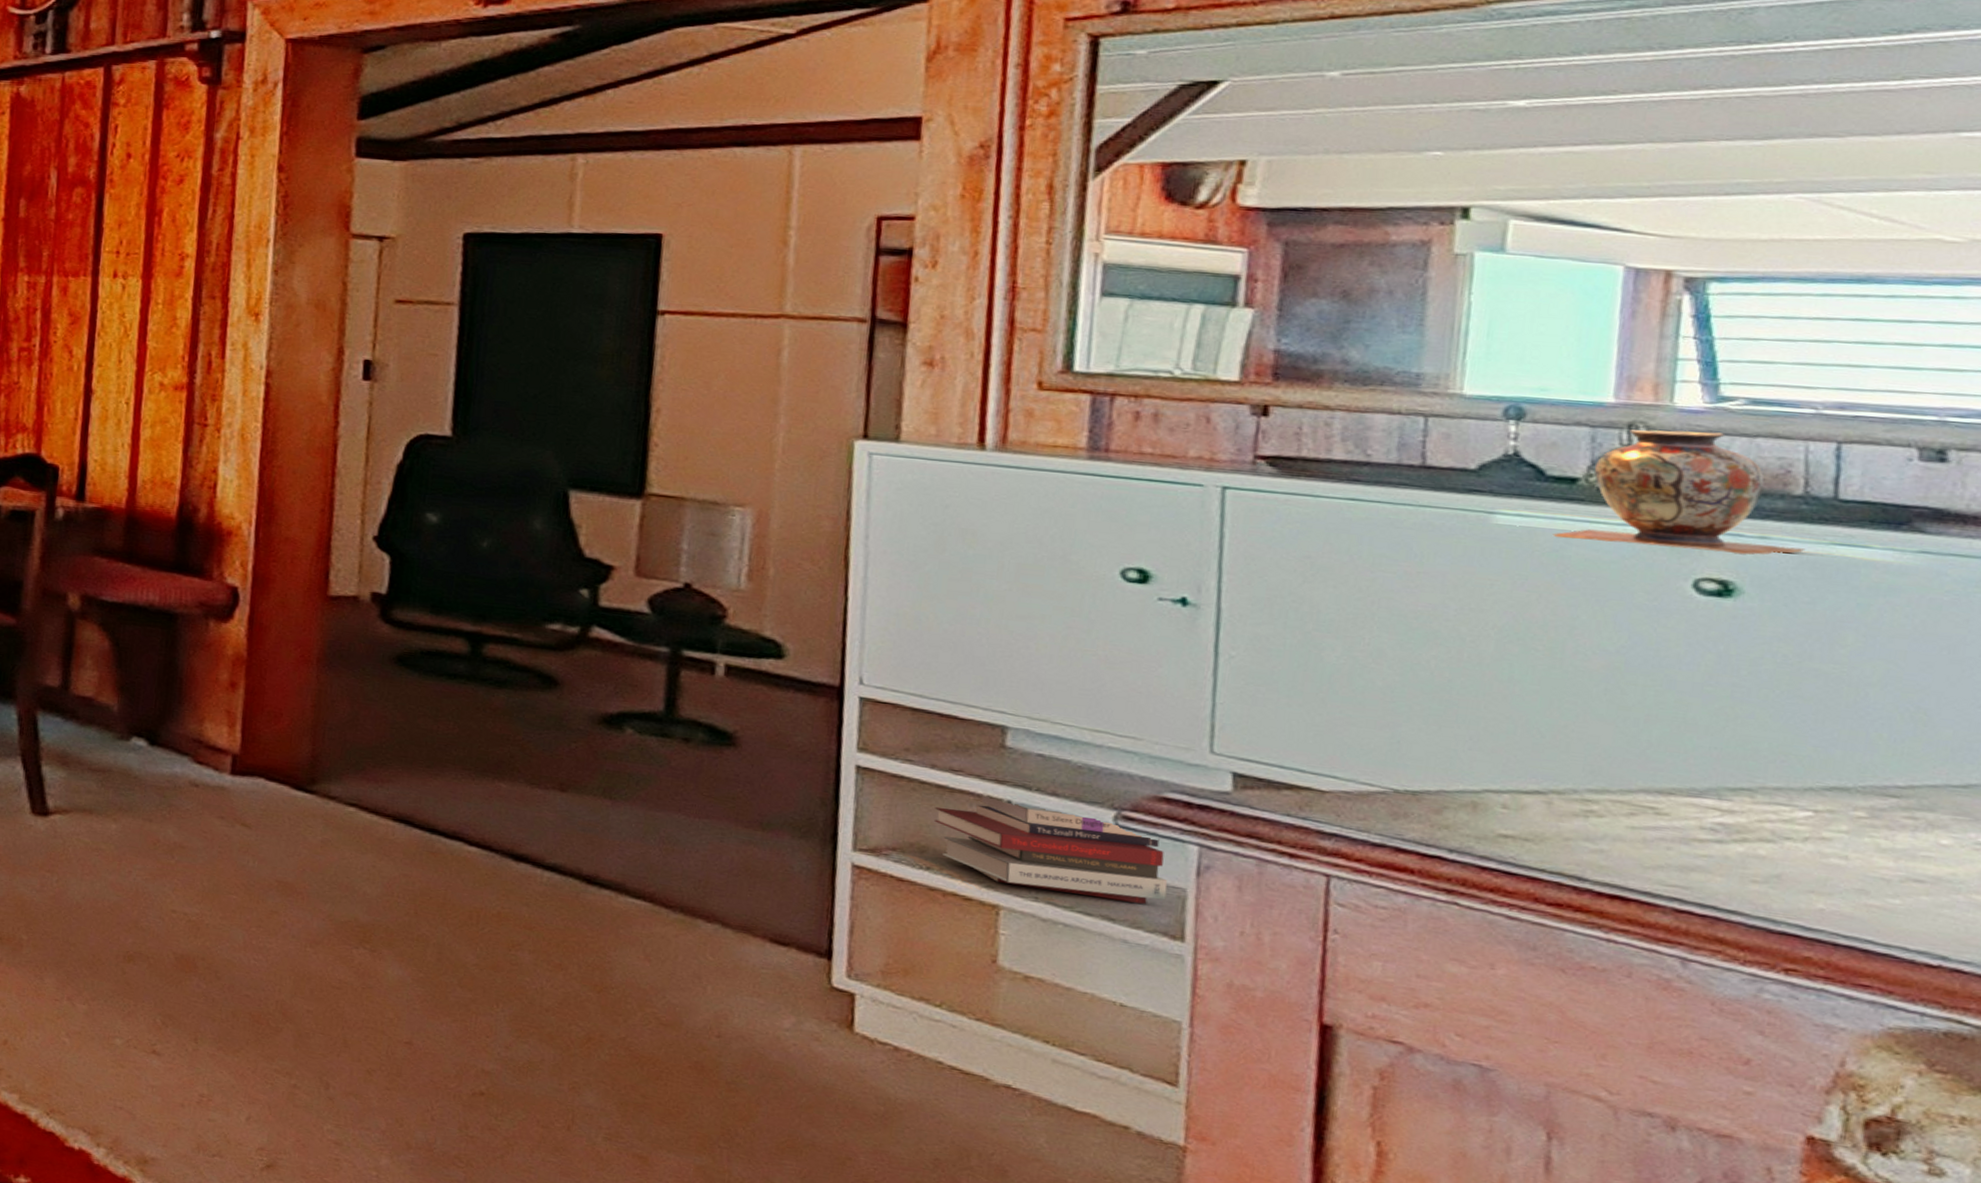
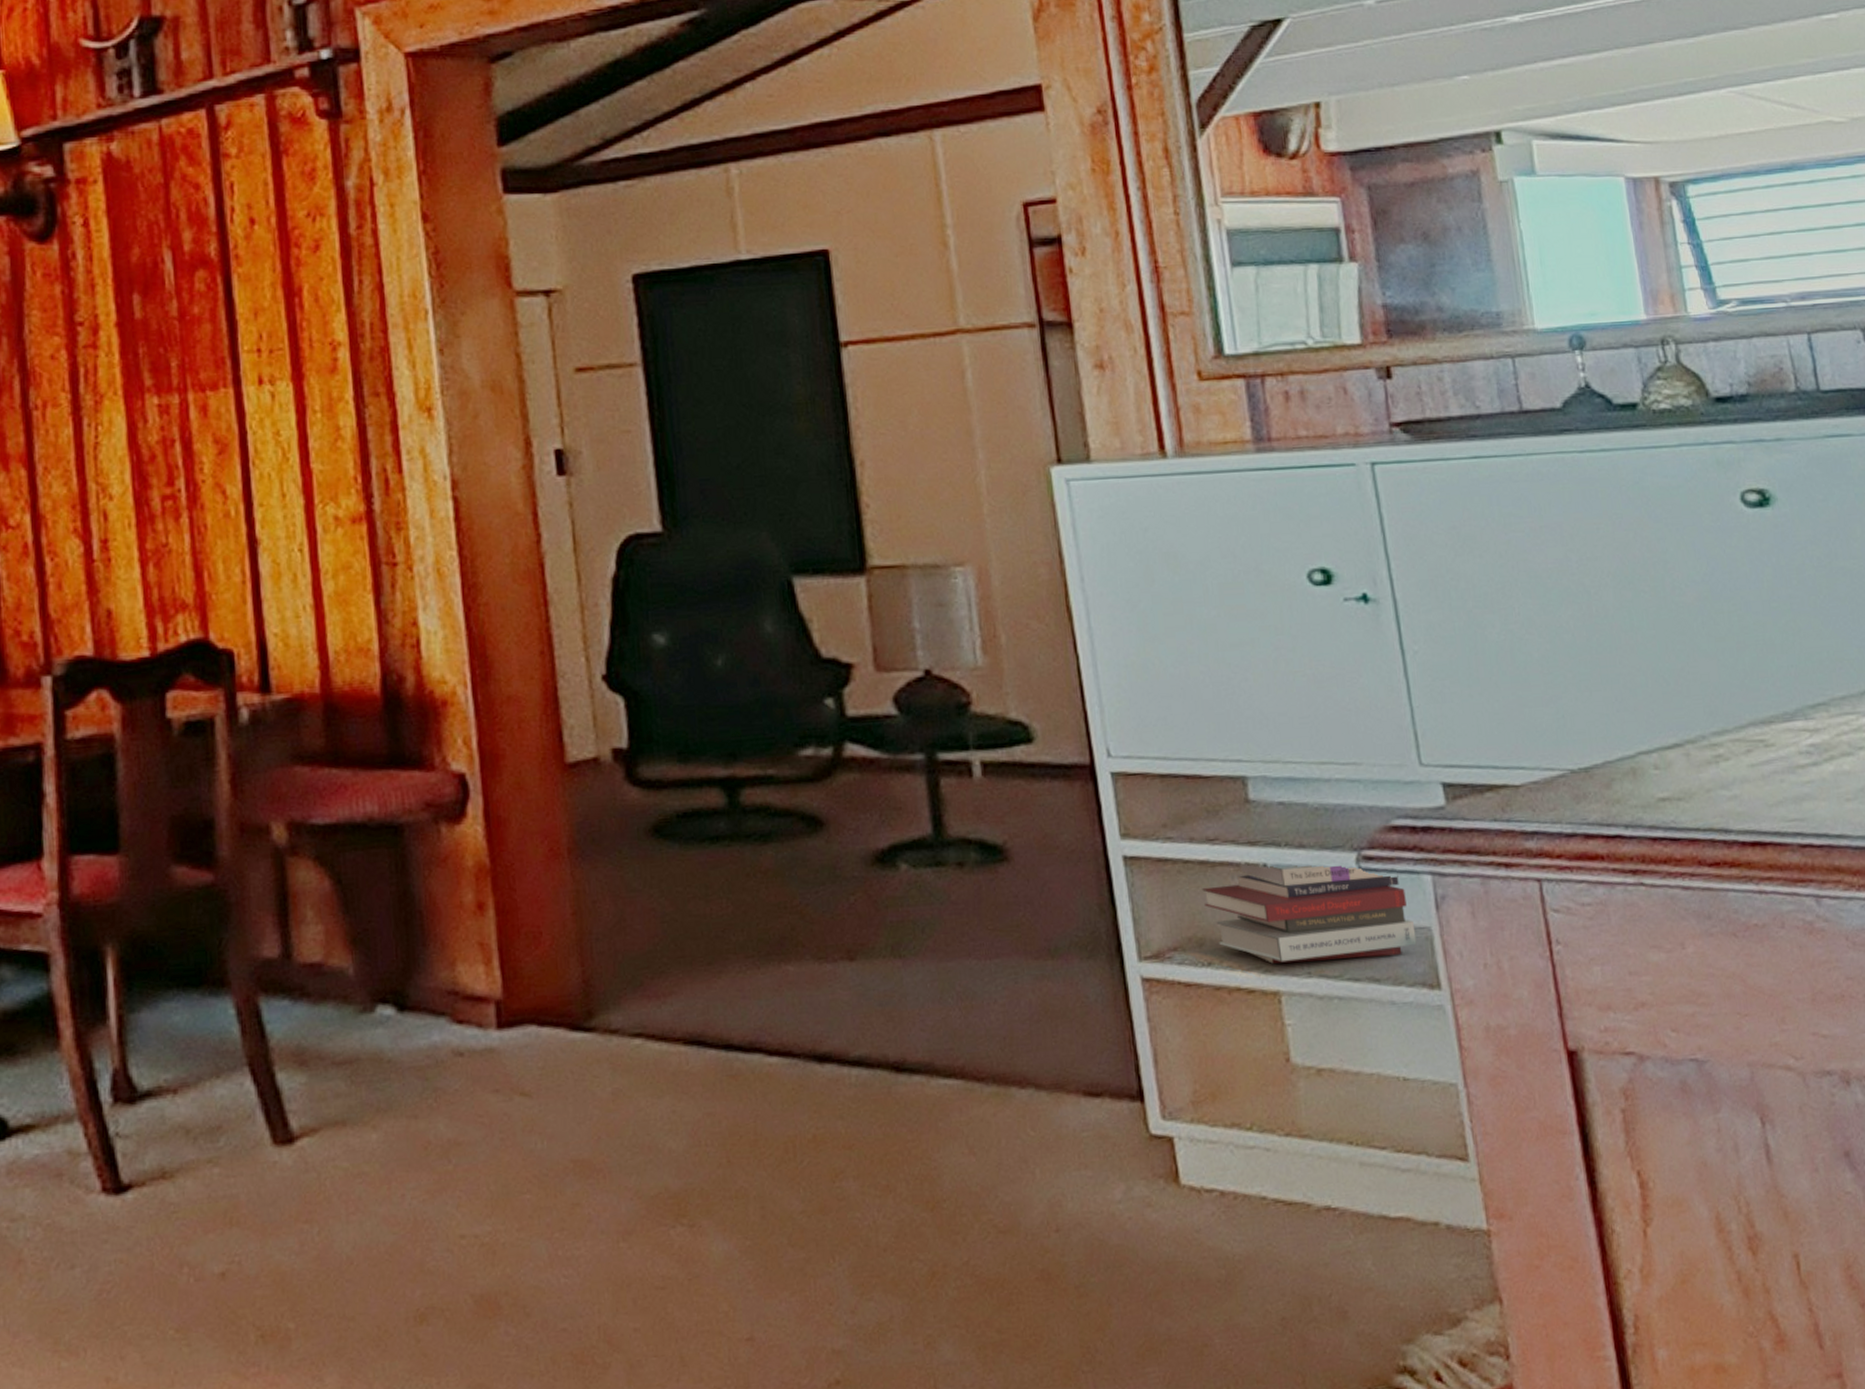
decorative vase: present [1553,429,1806,556] -> none [1631,337,1809,469]

